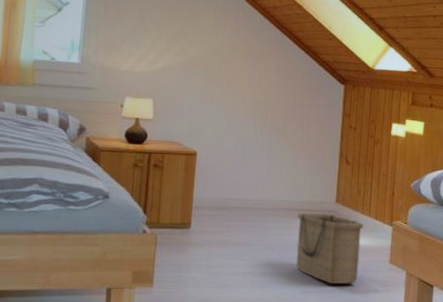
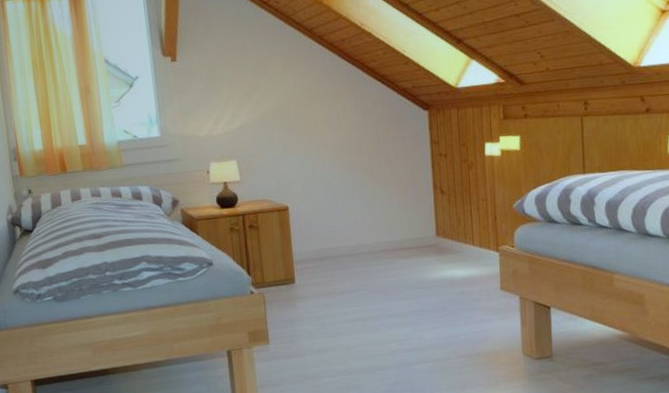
basket: present [296,212,364,285] -> none [399,248,469,319]

